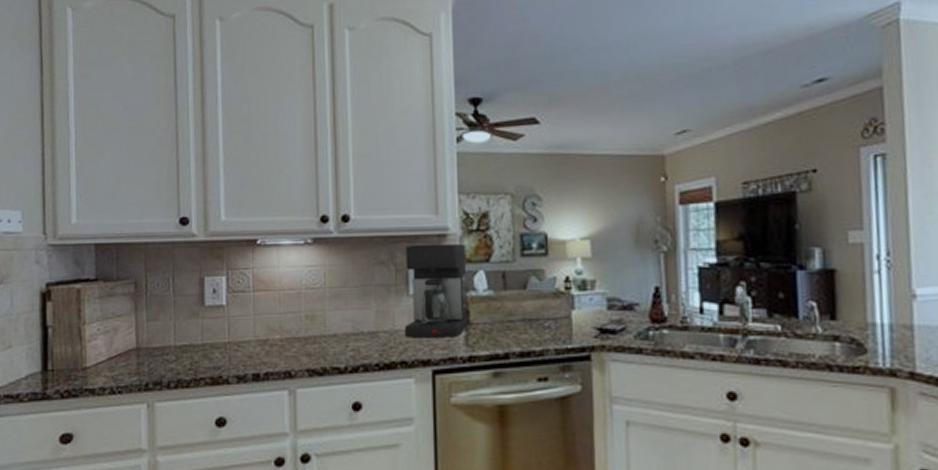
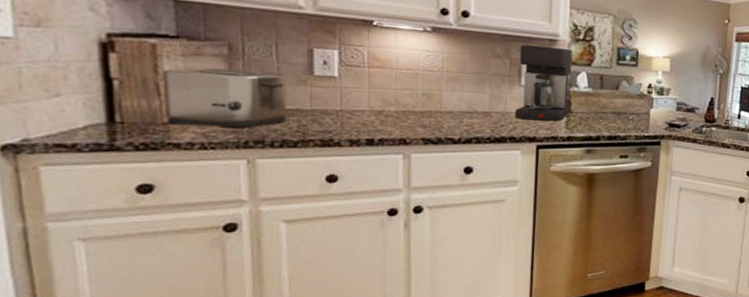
toaster: none [83,307,182,370] -> present [162,67,288,129]

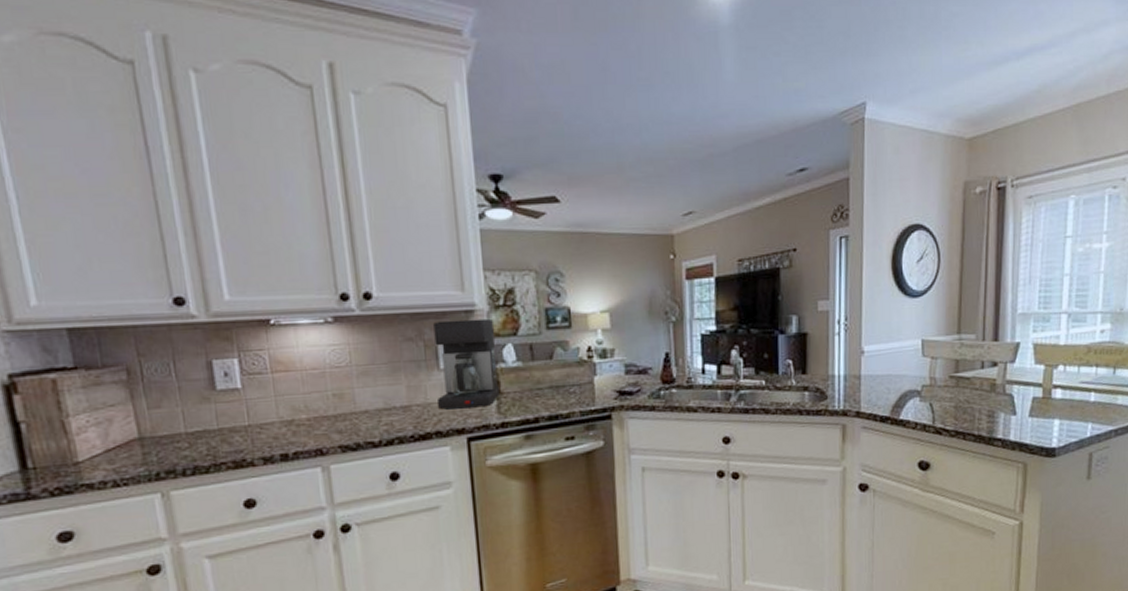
toaster: present [162,67,288,129] -> none [66,392,196,464]

